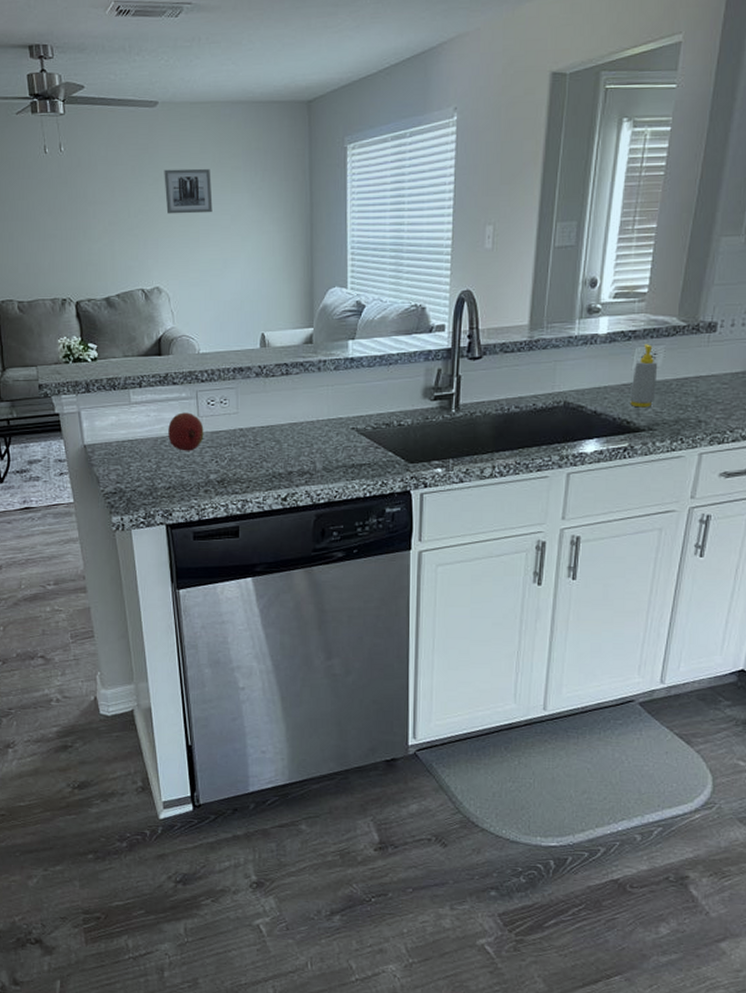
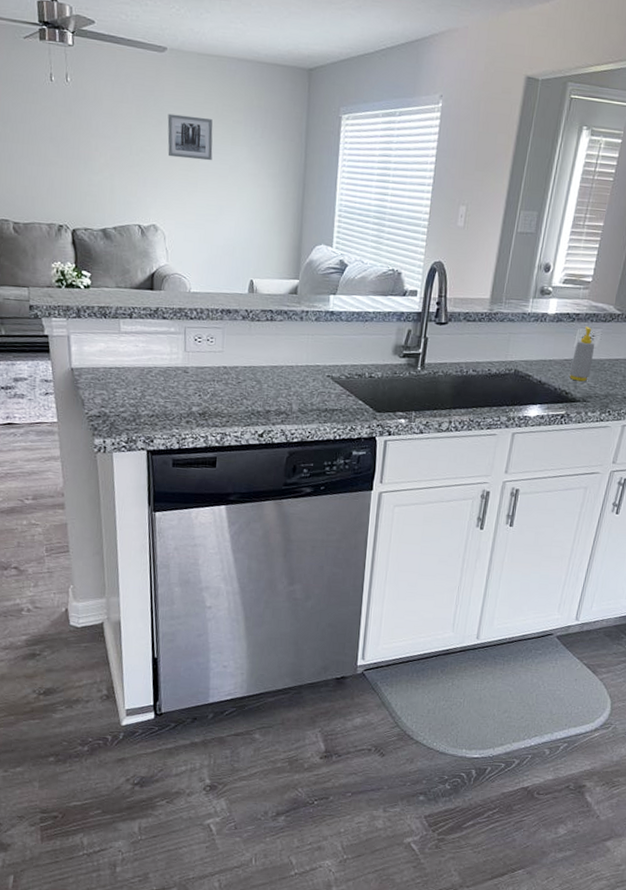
fruit: present [168,412,204,451] -> none [155,346,190,383]

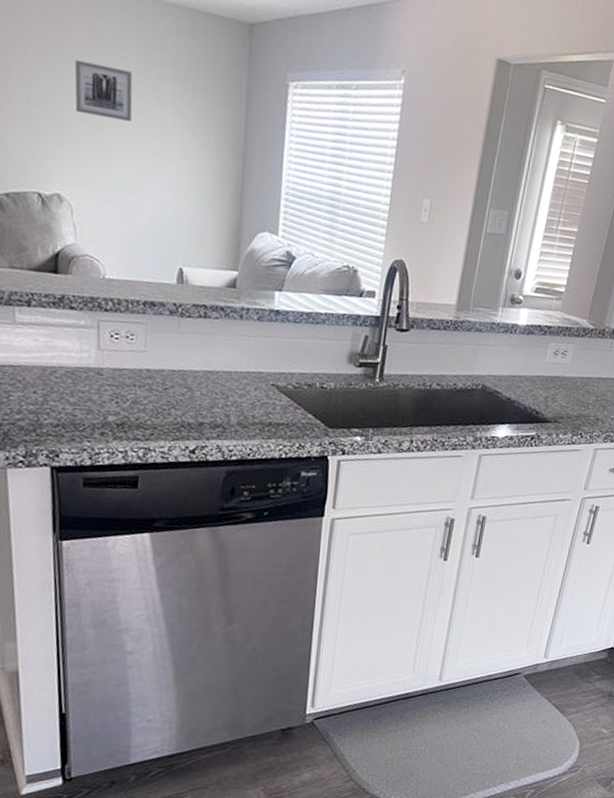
soap bottle: present [569,326,595,382] -> none [539,341,568,401]

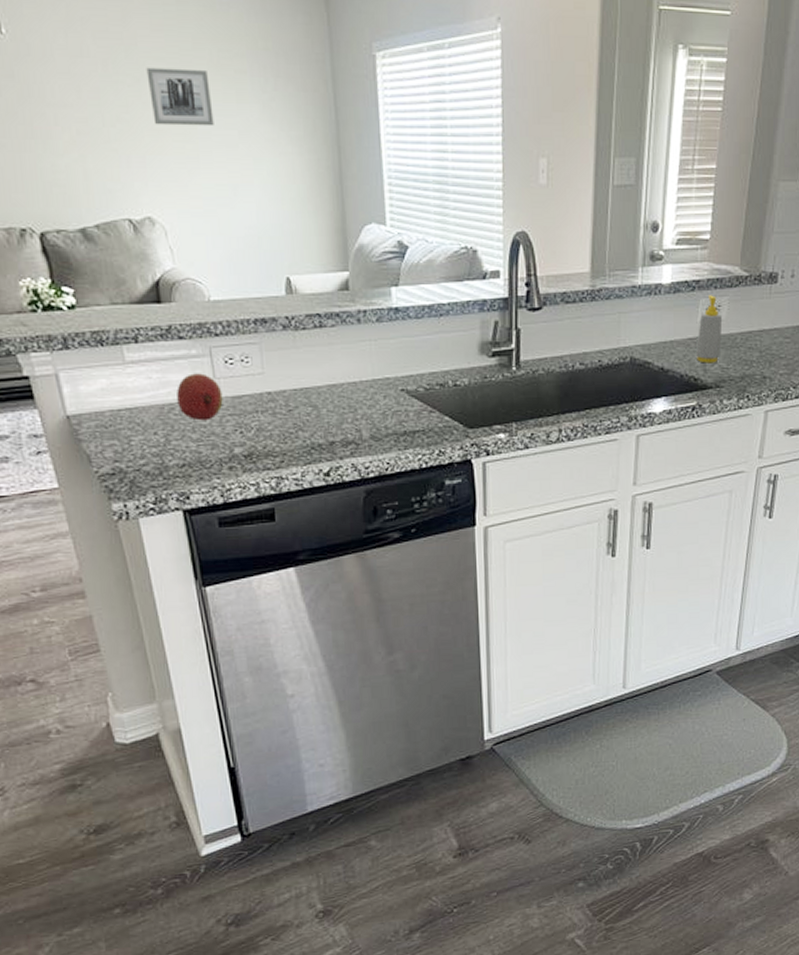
fruit: none [60,342,104,387] -> present [176,373,223,421]
soap bottle: none [539,341,568,401] -> present [695,295,723,363]

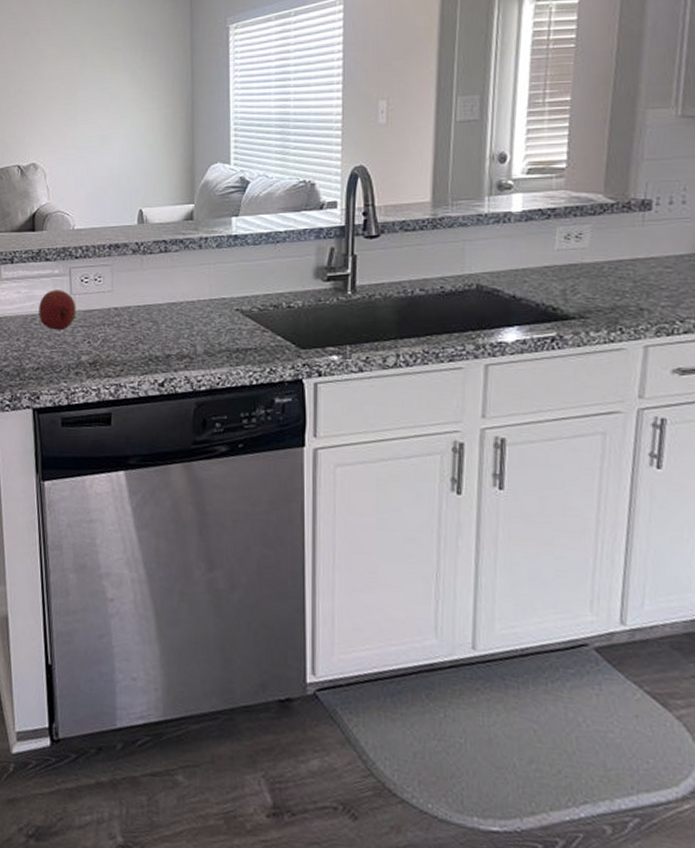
wall art: present [146,67,214,127] -> none [44,50,92,94]
soap bottle: present [695,295,723,363] -> none [553,223,585,293]

